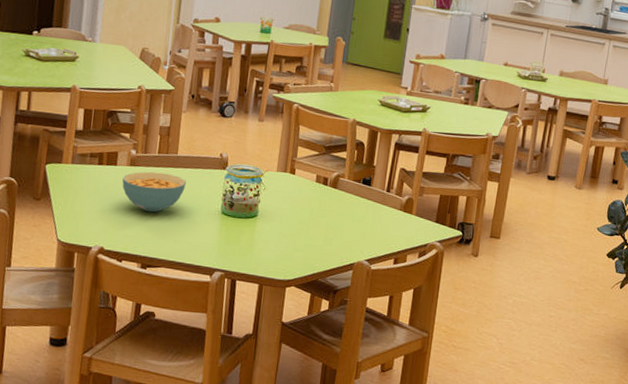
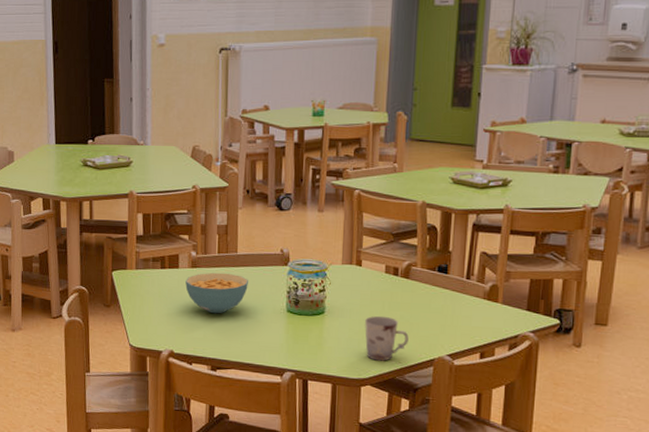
cup: none [293,221,333,264] -> present [365,315,409,361]

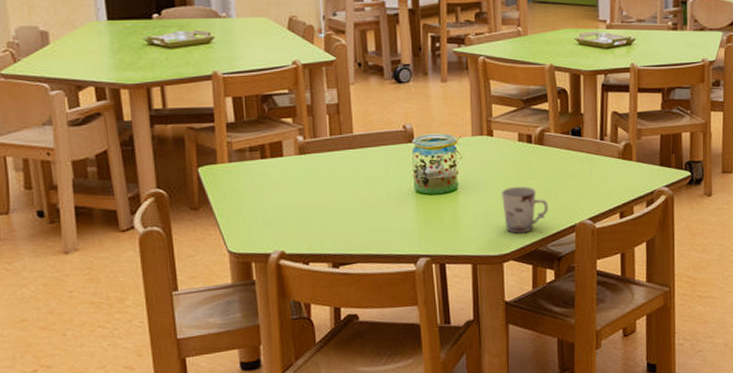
cereal bowl: present [185,272,248,314] -> none [293,156,369,204]

